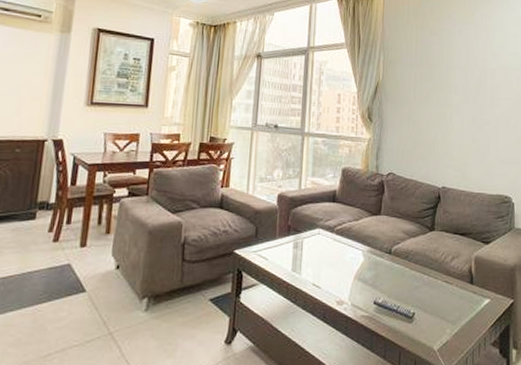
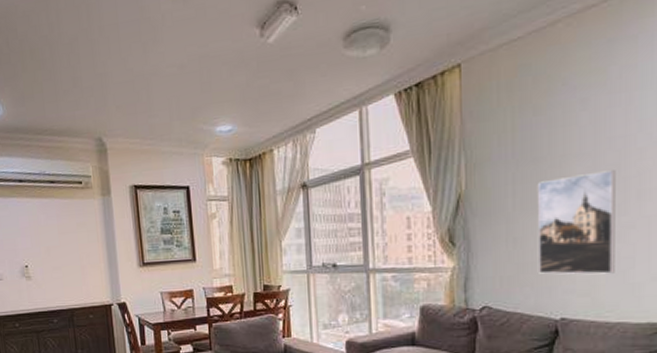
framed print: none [429,81,479,156] -> present [538,170,616,275]

